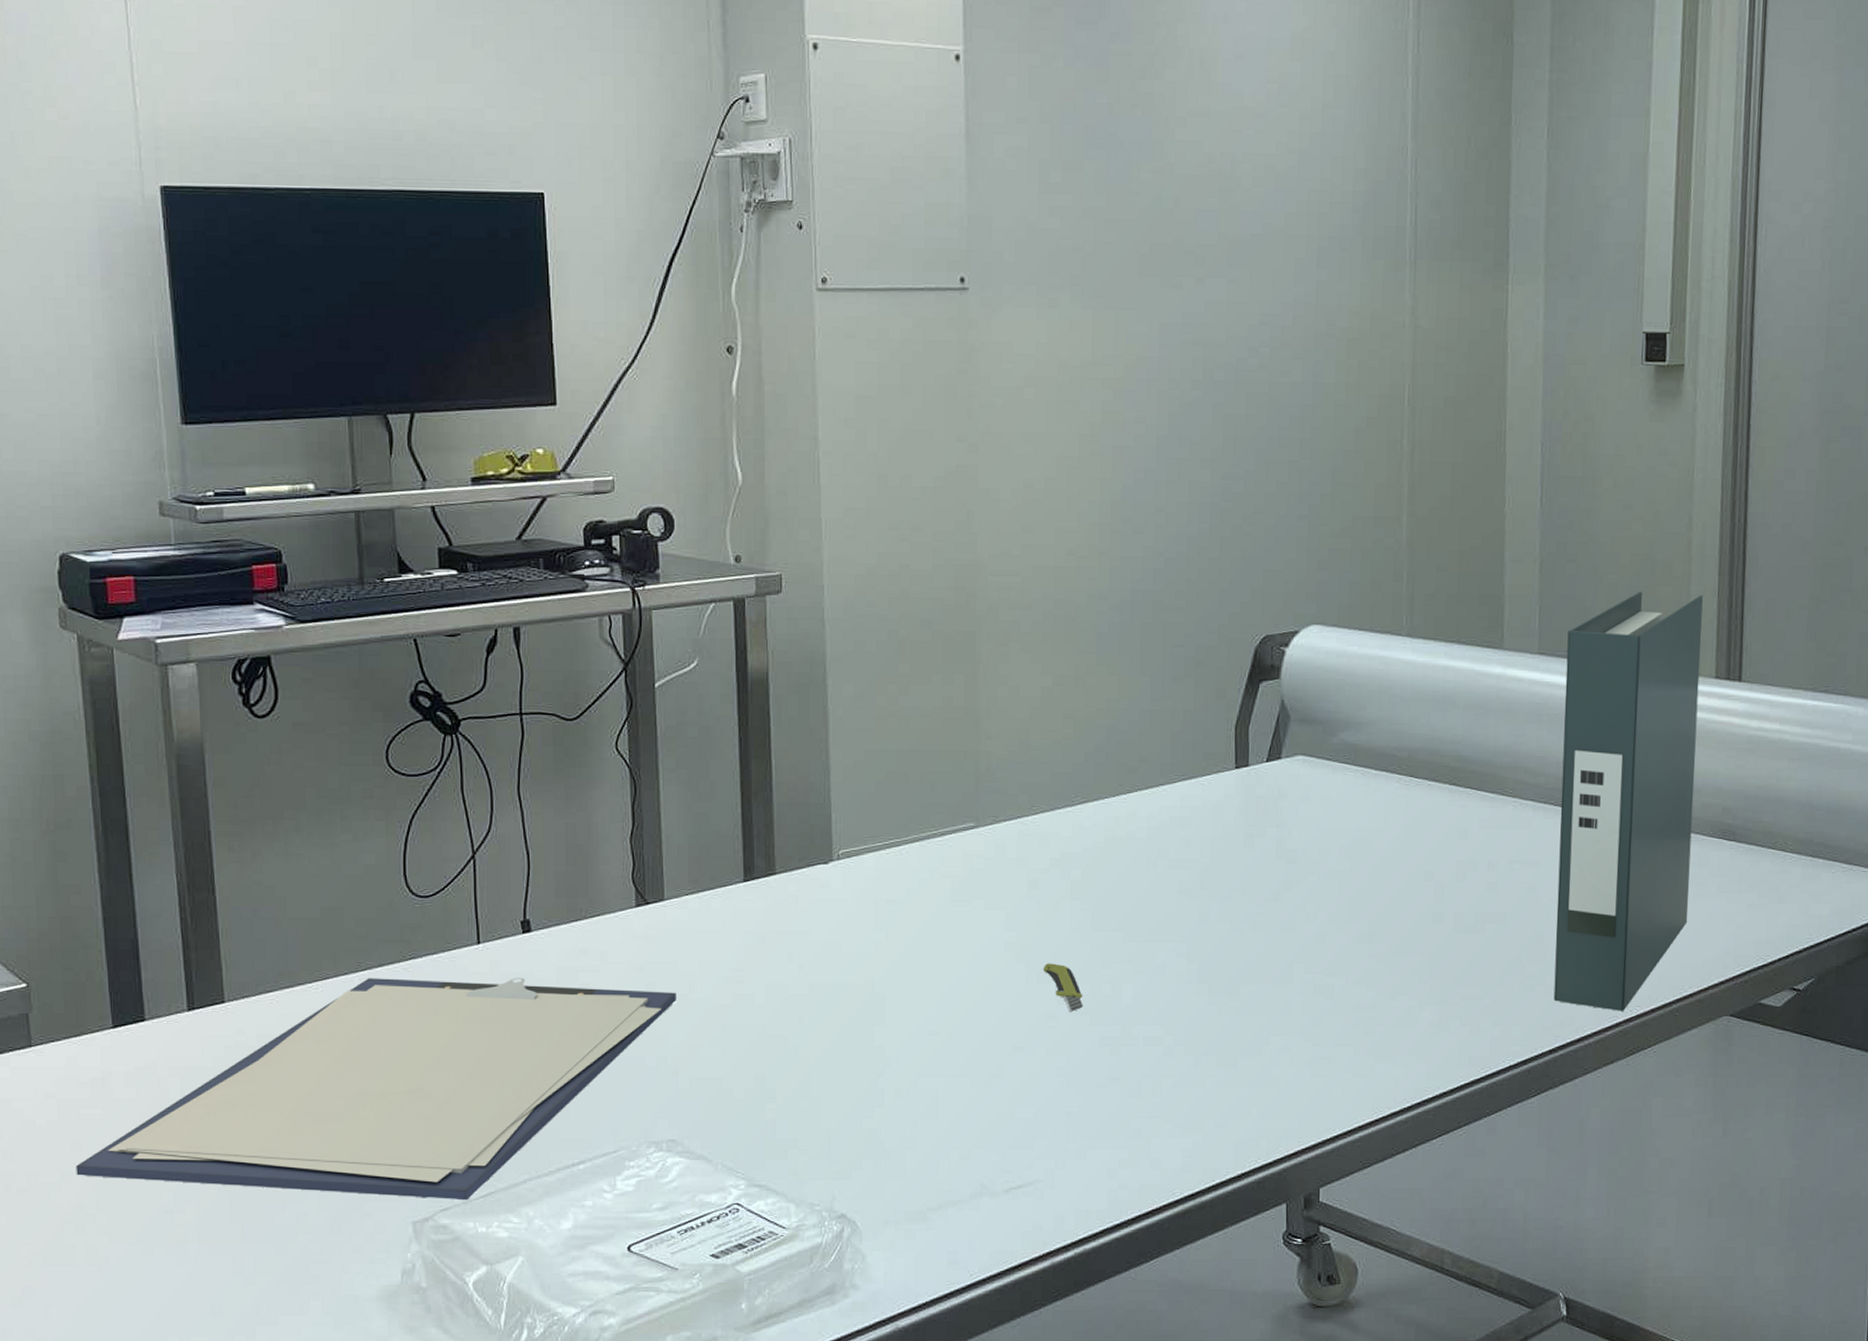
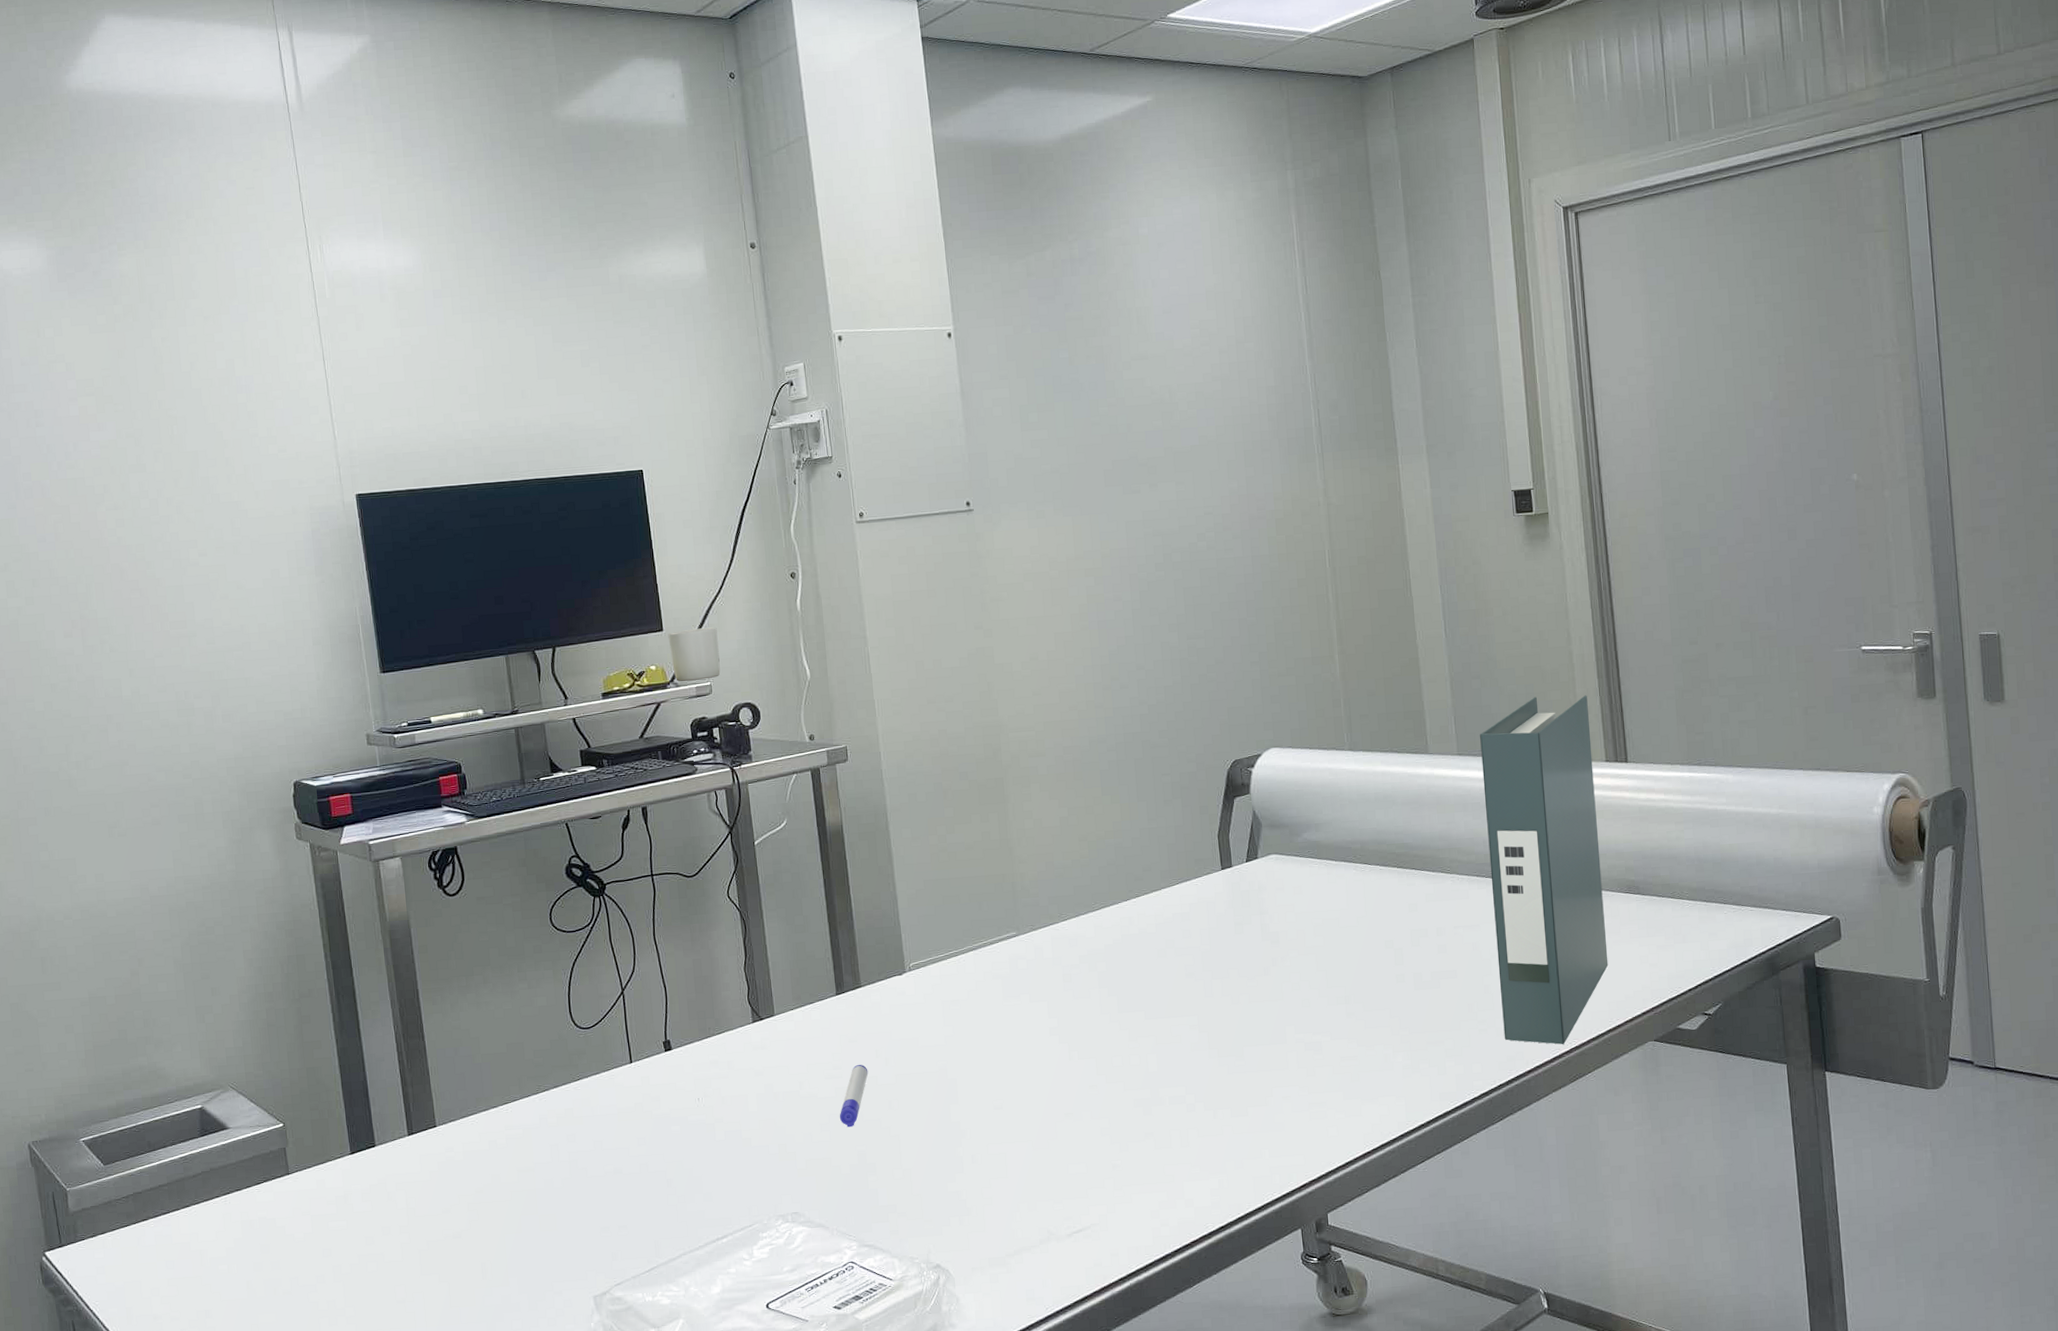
notepad: present [76,977,676,1201] -> none [327,1087,790,1278]
mug: none [562,406,627,474] -> present [668,627,721,682]
marker pen: none [735,967,776,1043] -> present [839,1064,869,1128]
utility knife: present [1043,963,1083,1011] -> none [1082,1041,1117,1081]

